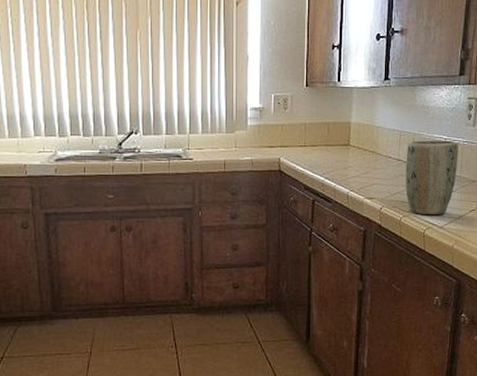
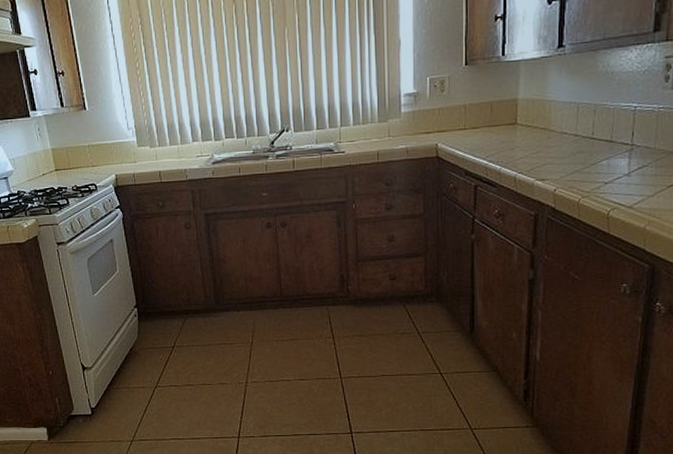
plant pot: present [405,139,459,216] -> none [585,108,652,195]

